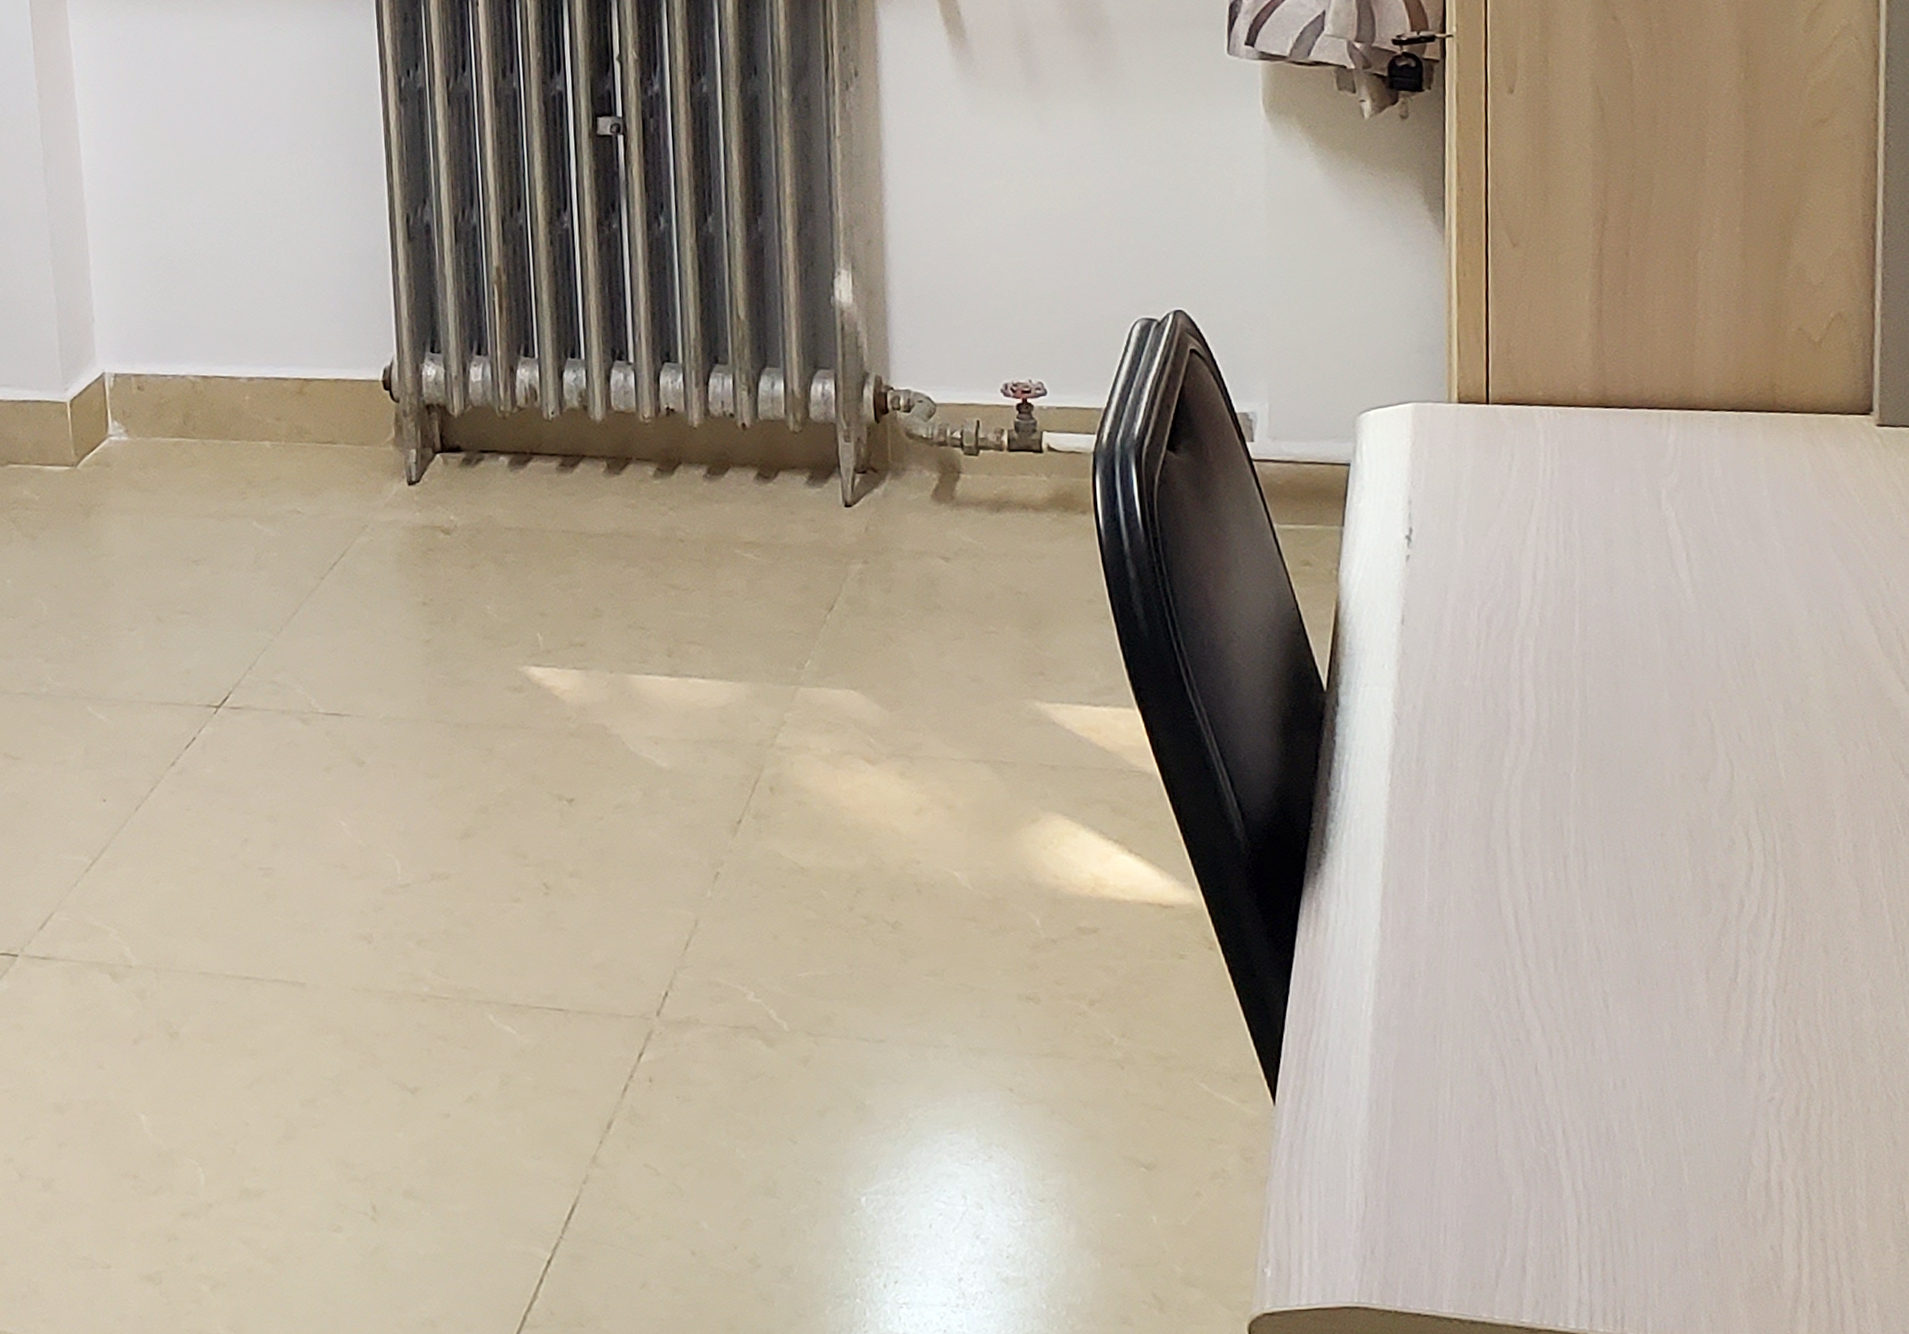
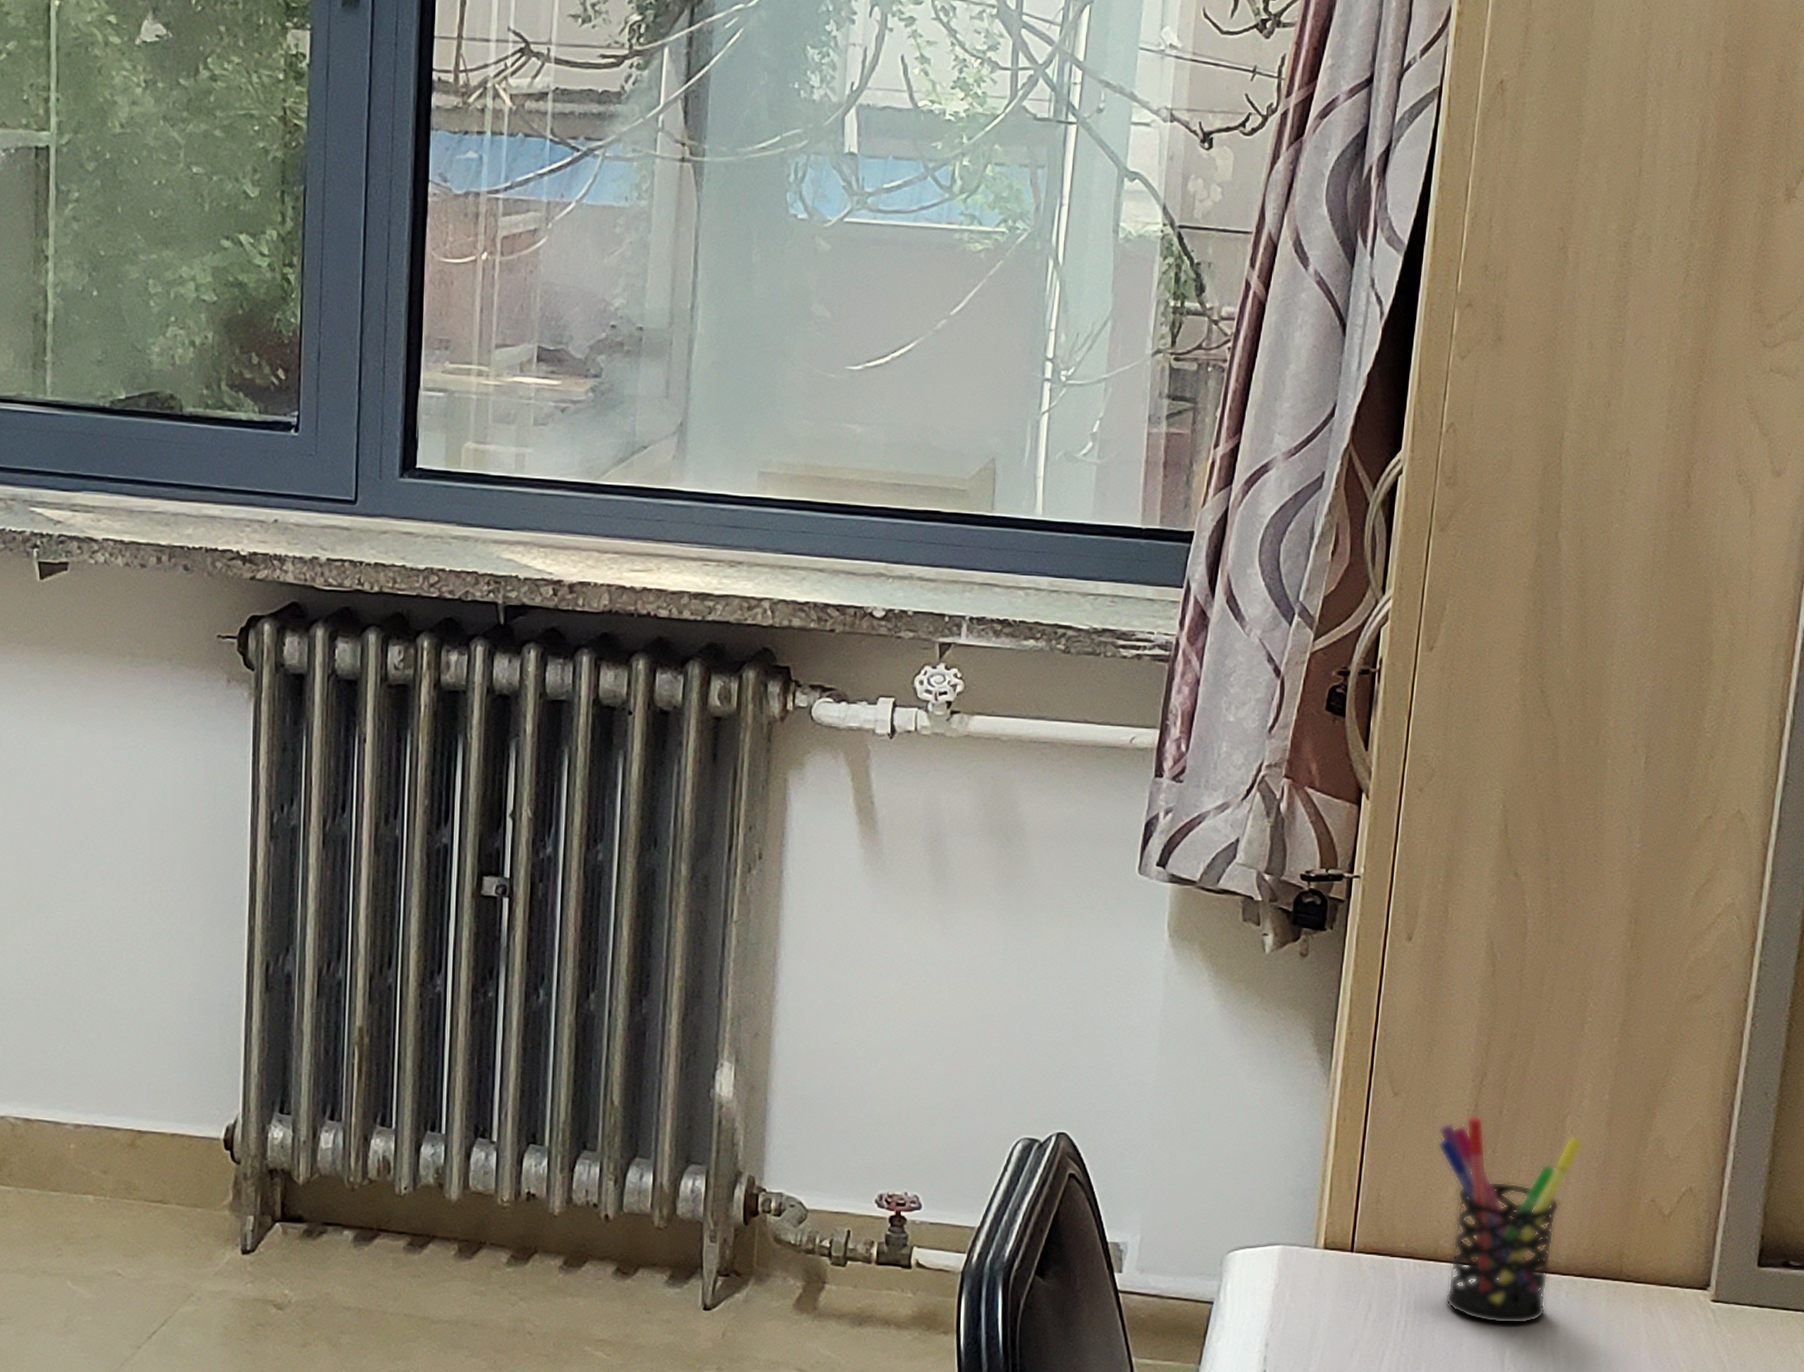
pen holder: none [1564,258,1719,465] -> present [1438,1115,1583,1324]

